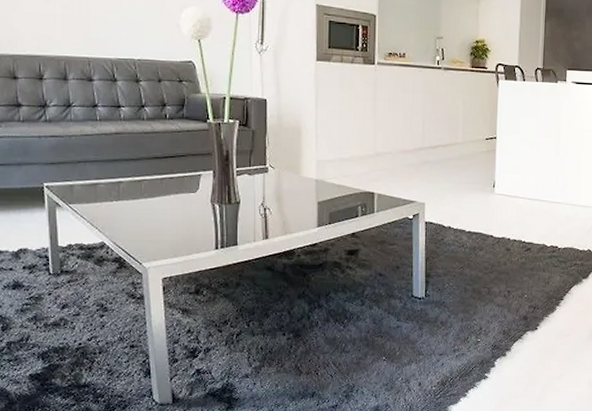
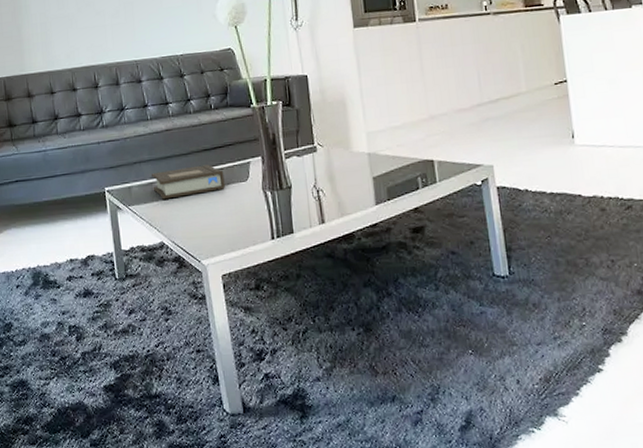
book: none [97,172,173,201] -> present [152,164,225,200]

